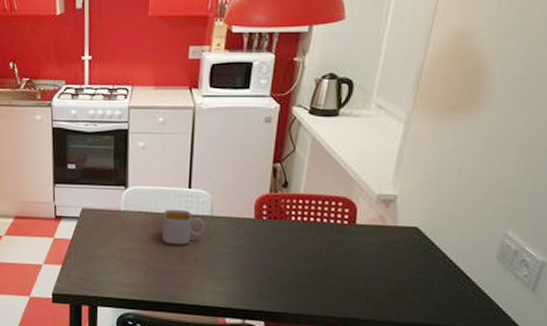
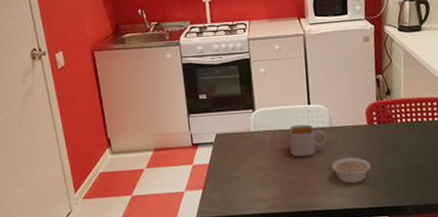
legume: none [206,251,257,281] -> present [331,157,376,184]

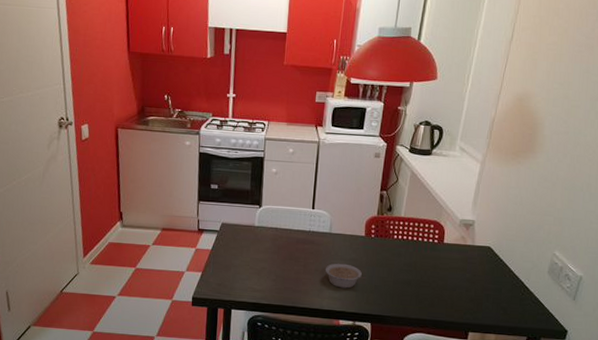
mug: present [289,124,328,157] -> none [289,226,326,257]

